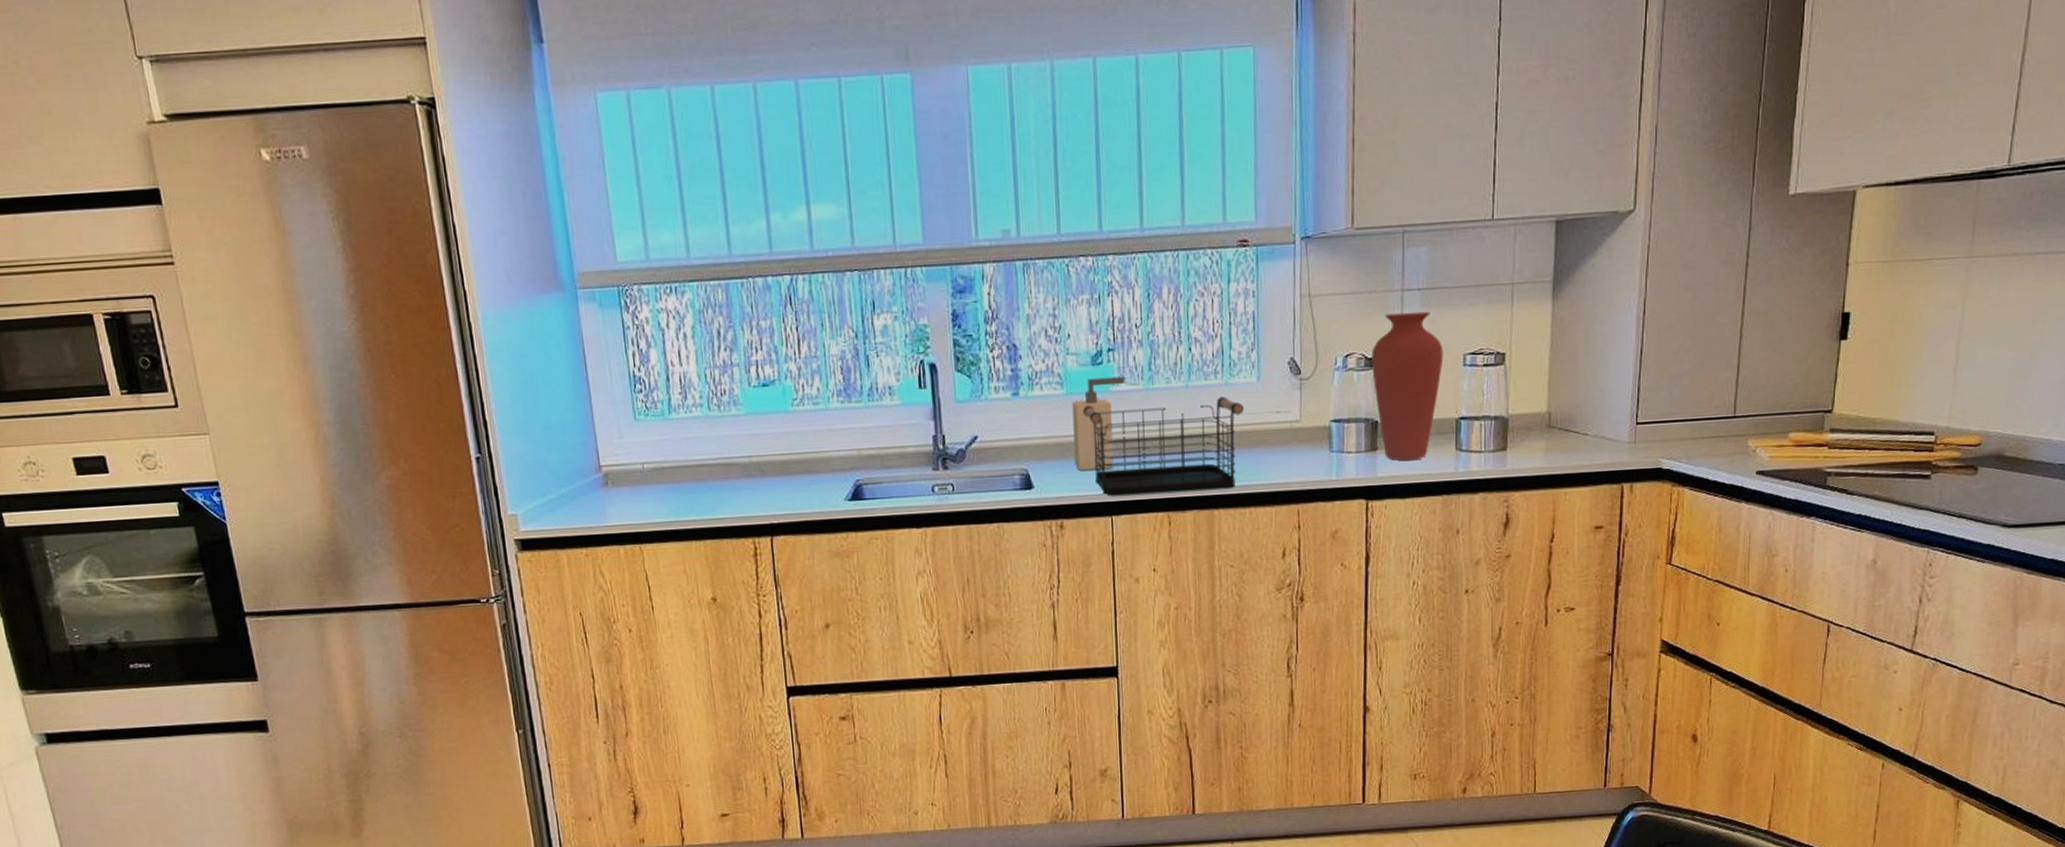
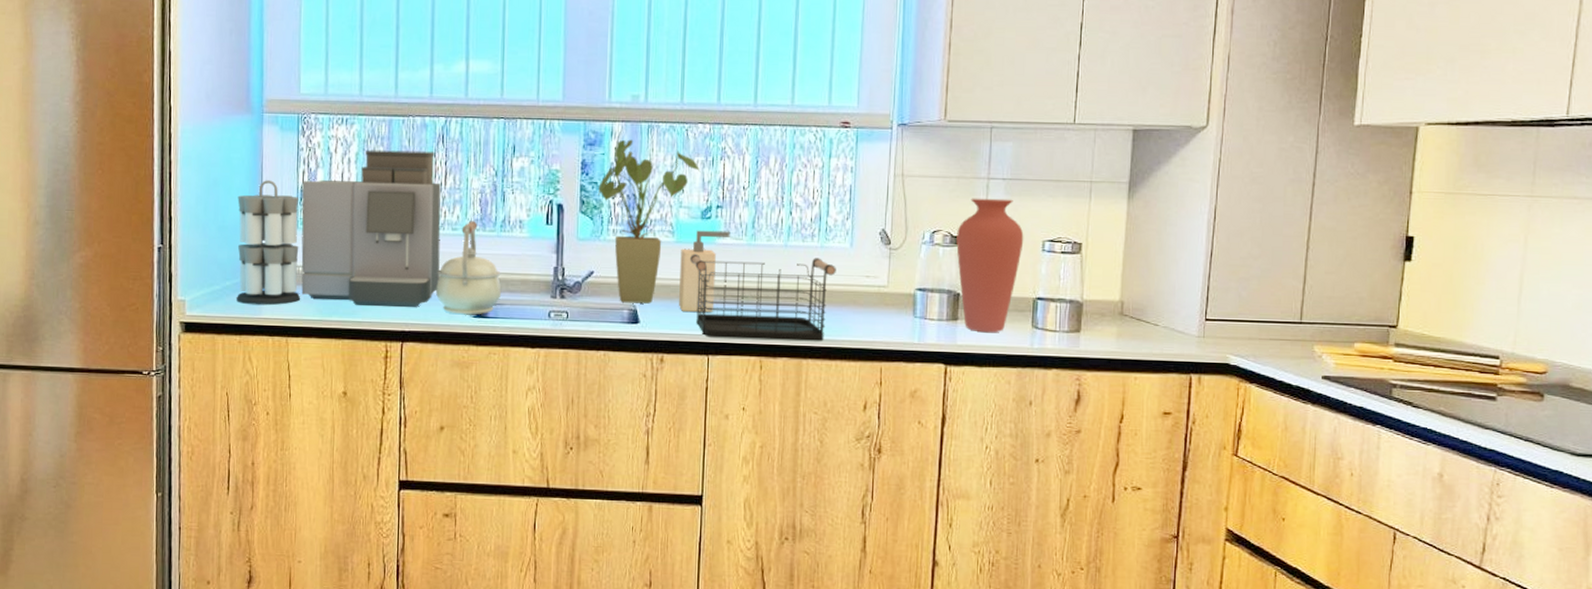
spice rack: none [560,367,649,513] -> present [237,180,300,306]
coffee machine: none [634,316,805,500] -> present [301,150,441,307]
kettle: none [801,392,877,500] -> present [436,221,502,315]
house plant: none [973,282,1087,468] -> present [598,139,701,304]

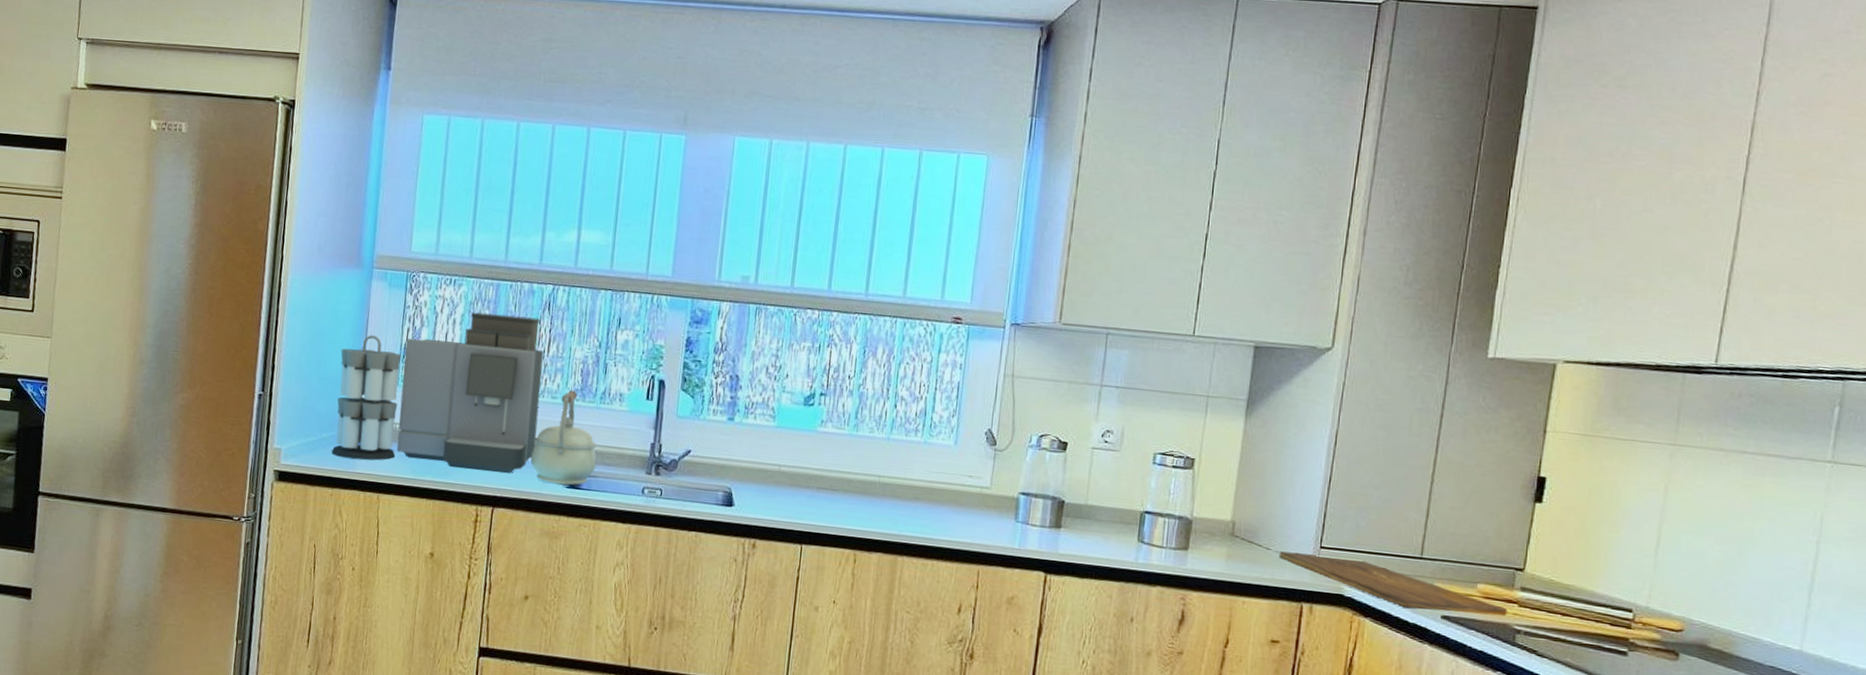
house plant: present [598,139,701,304] -> none [701,320,806,488]
soap dispenser: present [679,230,730,312] -> none [775,416,833,501]
dish rack: present [690,254,836,342] -> none [790,440,939,540]
vase: present [956,198,1024,333] -> none [1064,404,1135,544]
cutting board: none [1166,326,1383,372] -> present [1279,551,1508,617]

